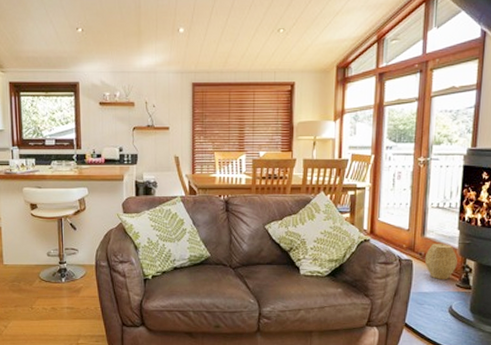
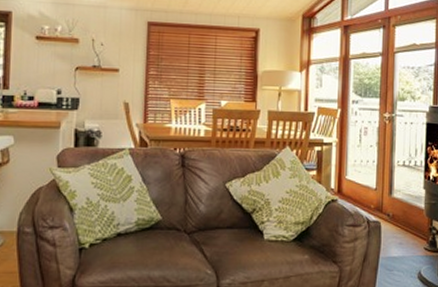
woven basket: present [424,244,458,279] -> none [392,204,424,242]

